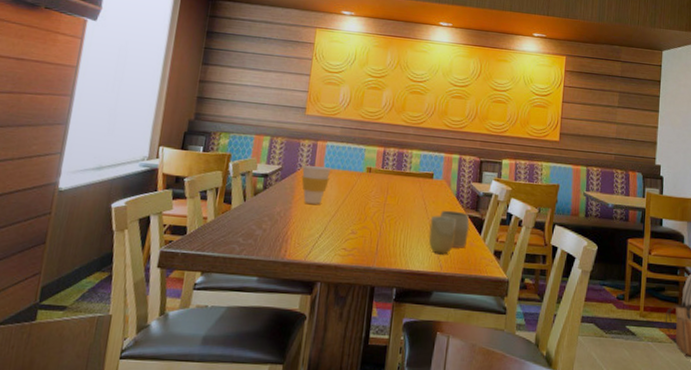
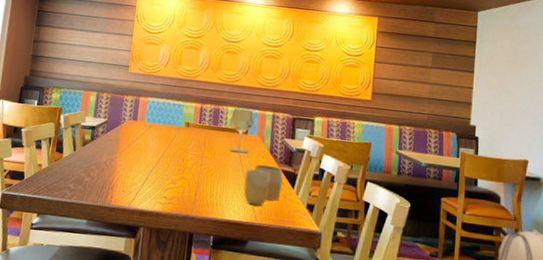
cup: present [301,165,332,205] -> none [125,119,153,156]
wine glass: none [413,151,440,199] -> present [229,108,254,154]

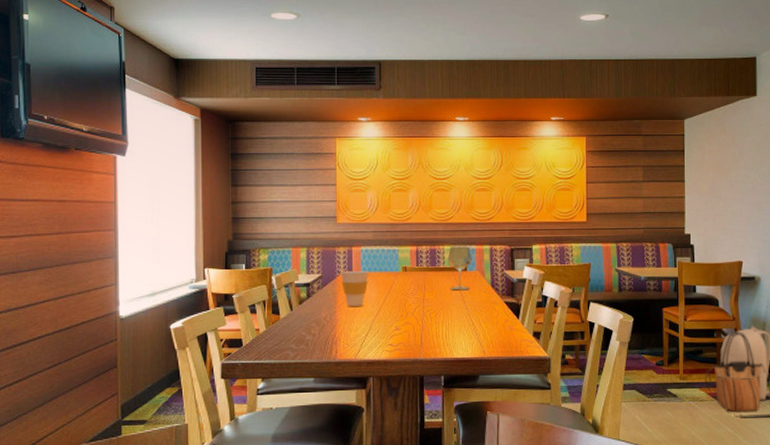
cup: none [125,119,153,156] -> present [341,271,369,307]
cup: present [243,169,271,206] -> none [469,305,495,340]
mug: present [254,164,283,201] -> none [477,299,507,333]

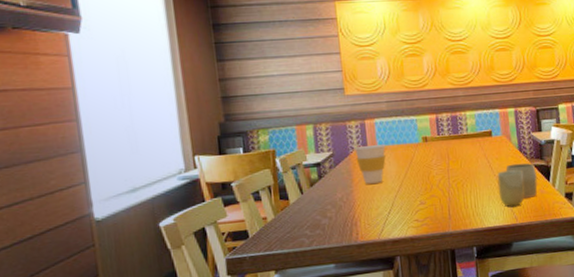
wine glass: present [447,246,472,291] -> none [470,110,497,158]
cup: none [469,305,495,340] -> present [497,169,525,207]
mug: none [477,299,507,333] -> present [505,163,538,198]

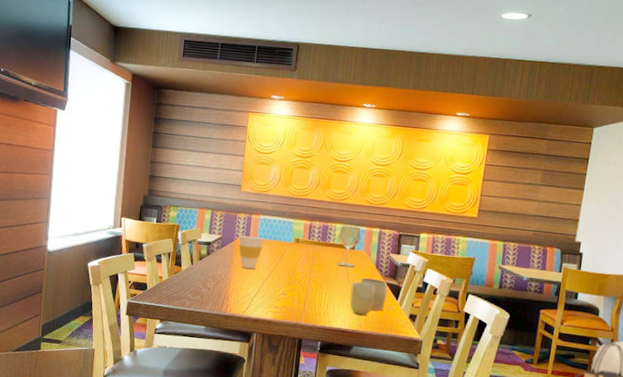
wine glass: none [470,110,497,158] -> present [337,225,361,268]

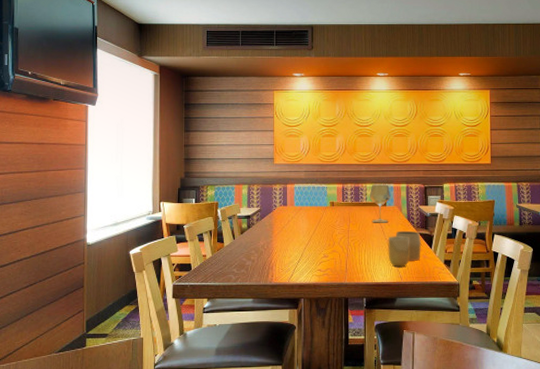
cup: present [238,235,264,269] -> none [277,205,301,237]

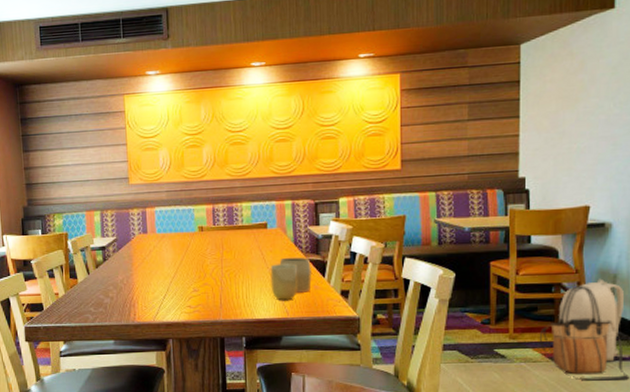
wine glass: present [369,184,391,223] -> none [246,202,272,250]

